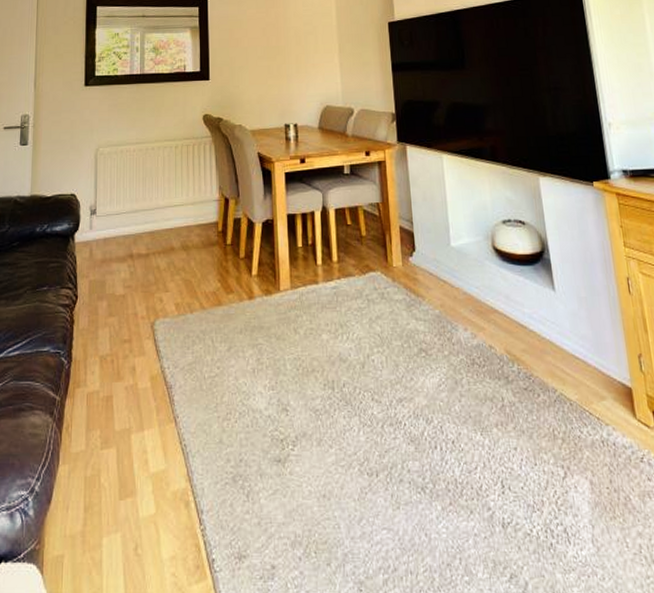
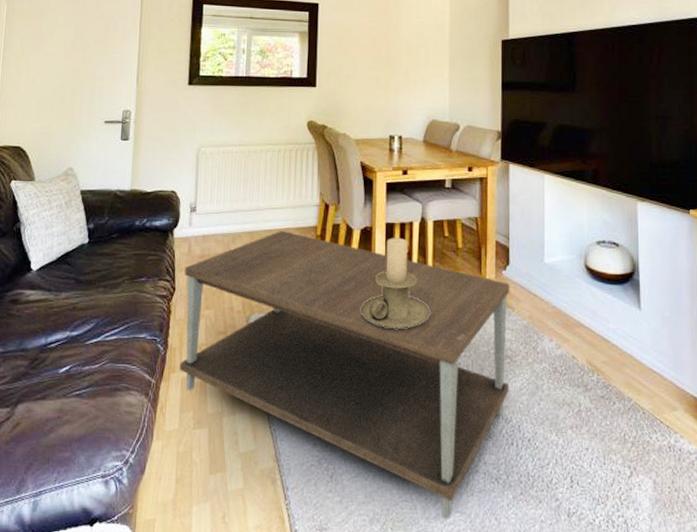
coffee table: none [84,228,427,538] -> present [179,230,510,519]
candle holder: none [268,229,339,326] -> present [361,238,431,329]

